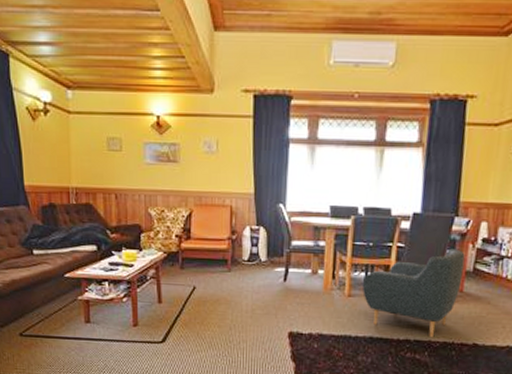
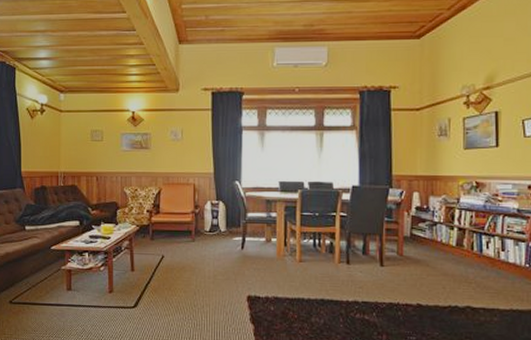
armchair: present [362,248,465,338] -> none [311,216,402,300]

